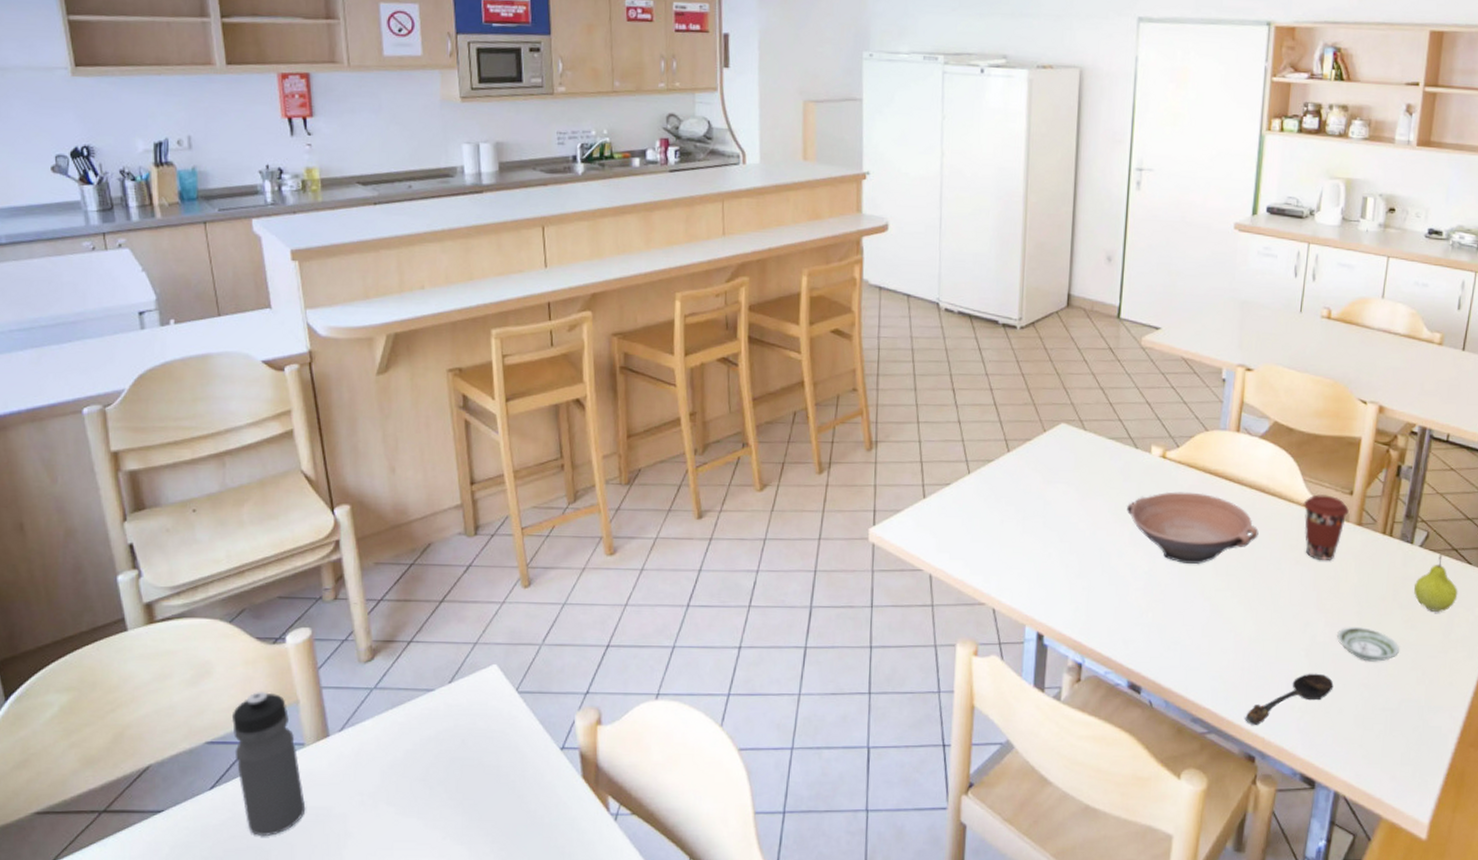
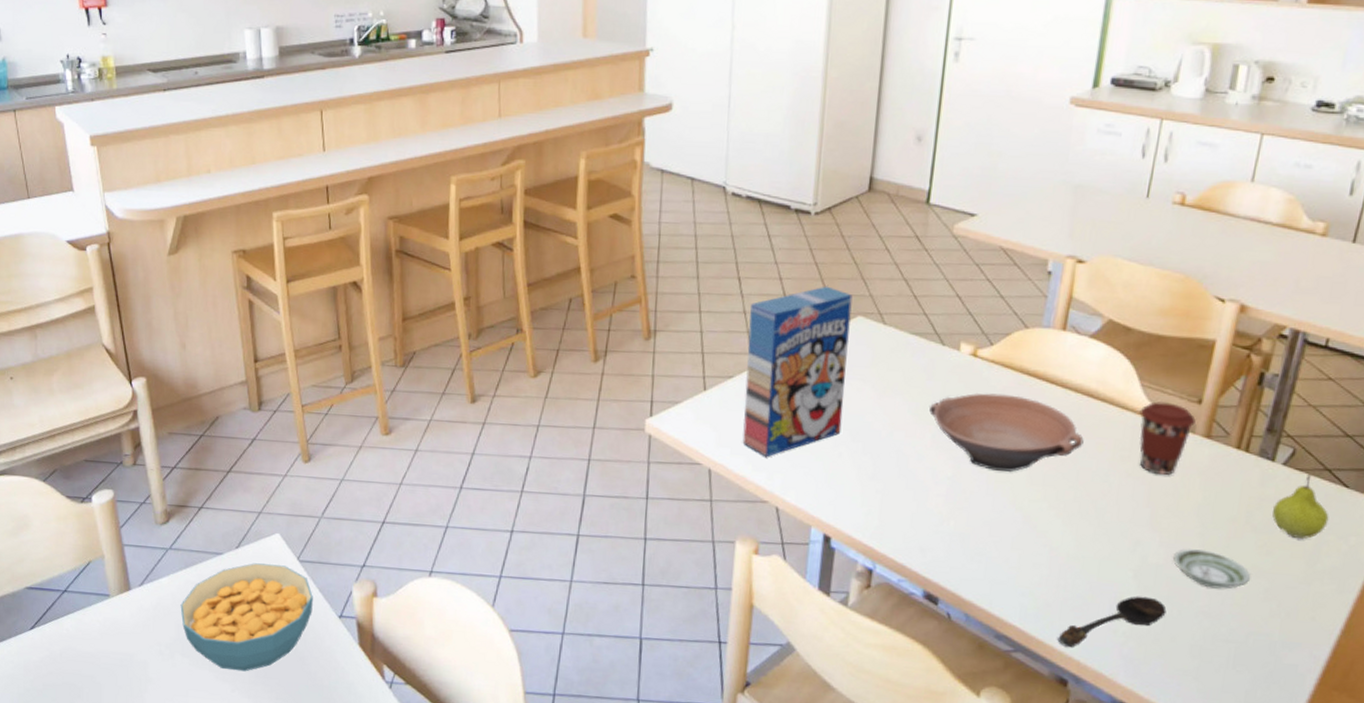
water bottle: present [231,692,306,837] -> none [47,545,112,676]
cereal bowl: none [386,698,533,816] -> present [180,563,313,672]
cereal box: none [960,395,1056,561] -> present [742,286,853,457]

